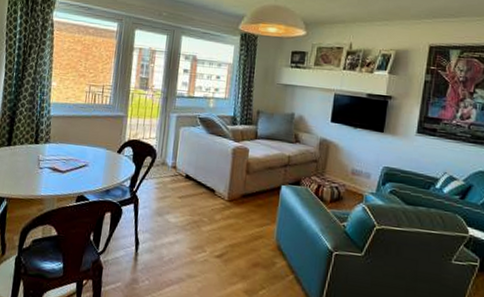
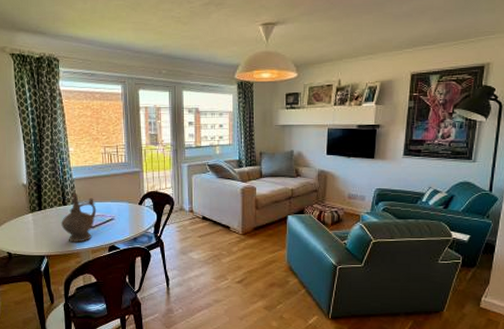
ceremonial vessel: none [28,132,71,188] -> present [61,193,97,243]

